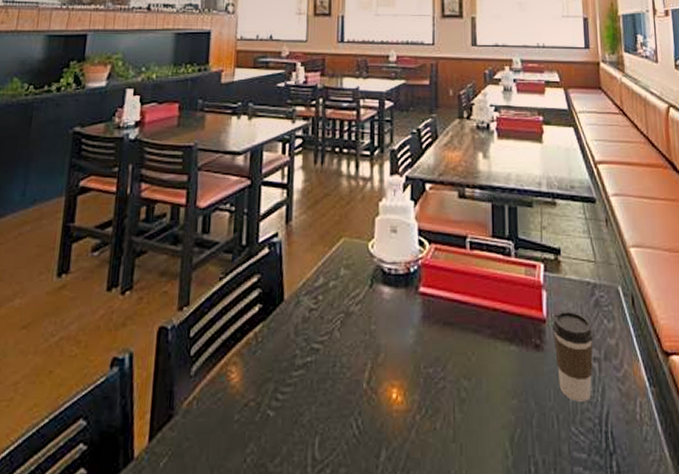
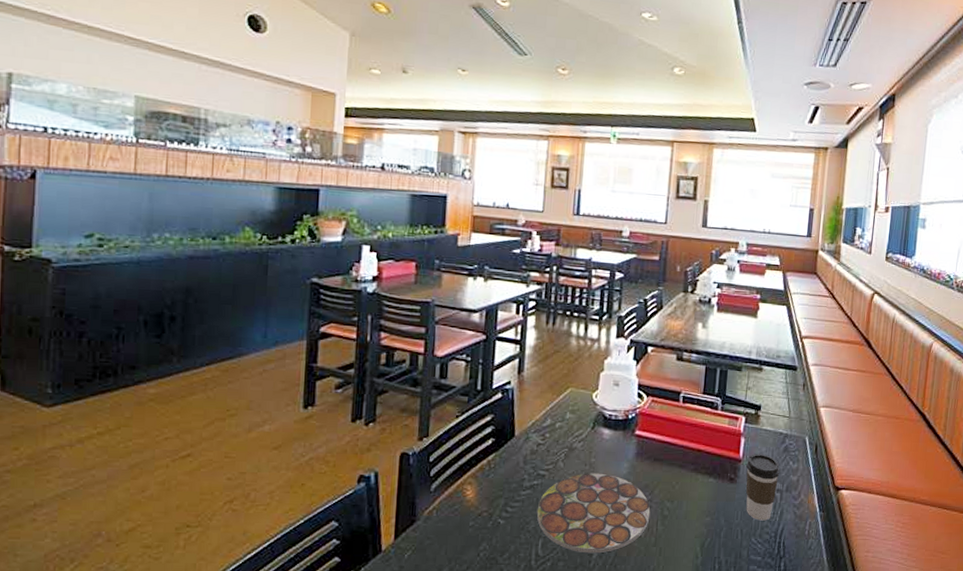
plate: none [311,344,445,455] -> present [536,473,651,554]

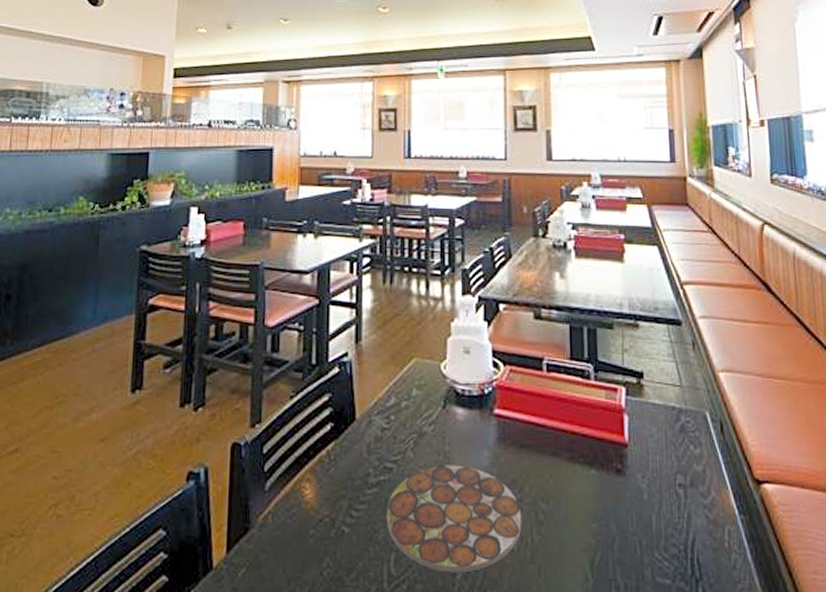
coffee cup: present [745,454,781,521] -> none [635,436,680,528]

